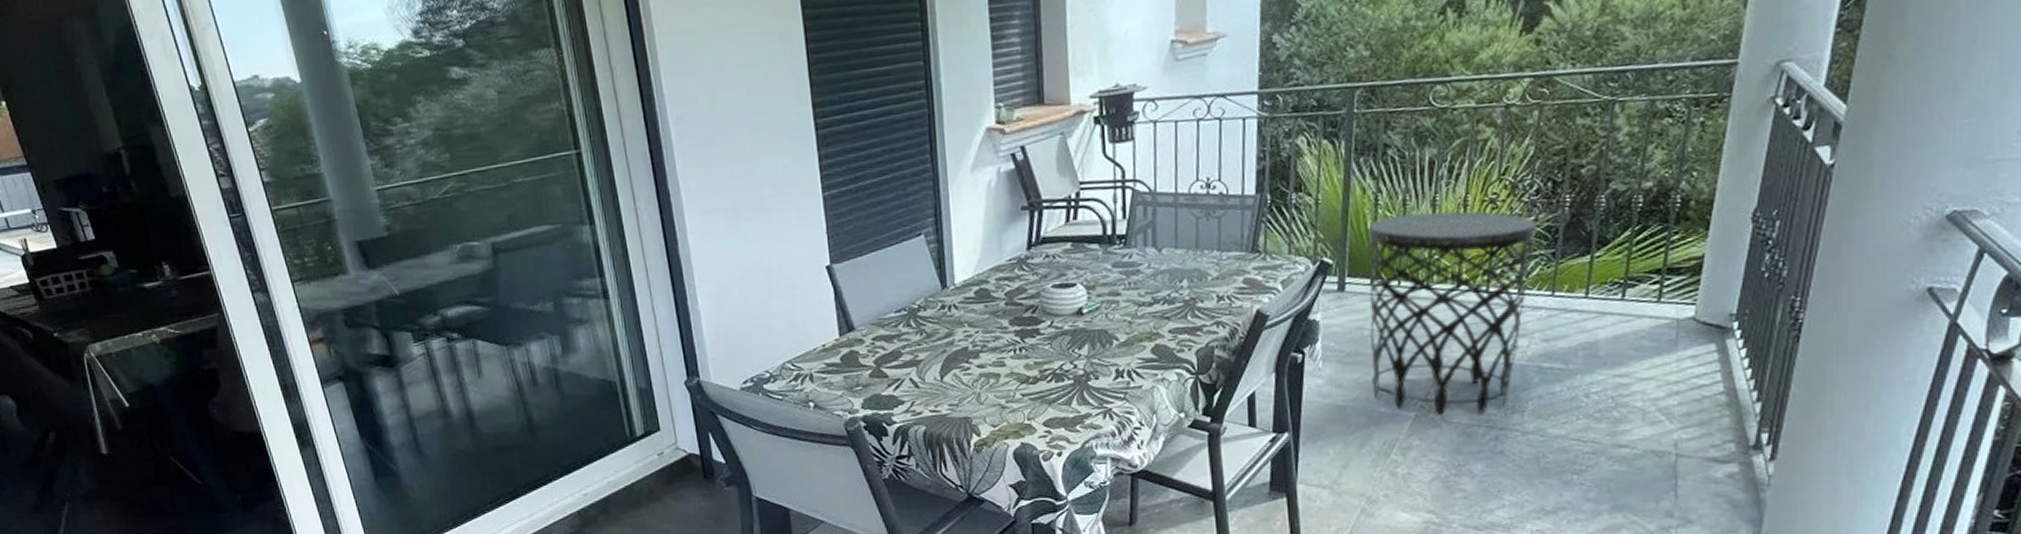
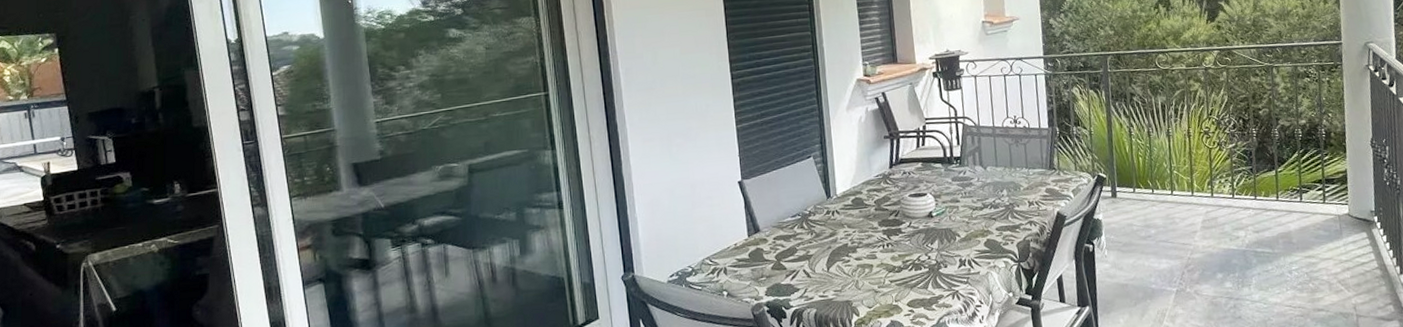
side table: present [1368,211,1537,416] -> none [1127,140,1239,290]

